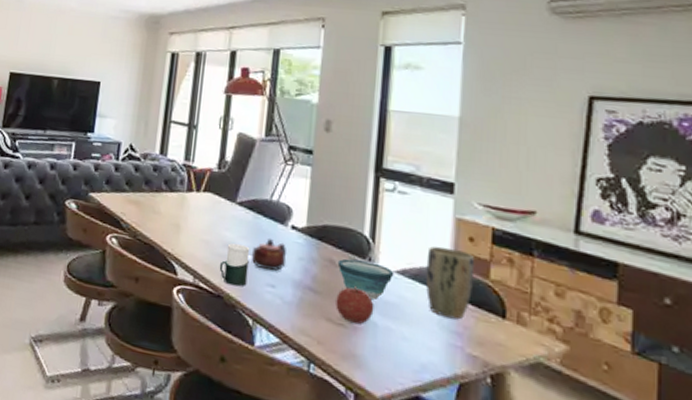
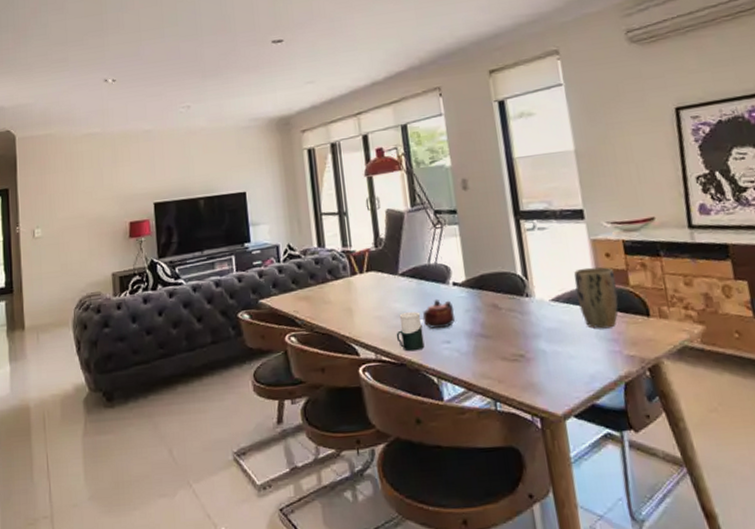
fruit: present [336,285,374,324] -> none [506,321,540,356]
bowl: present [337,258,394,300] -> none [500,297,551,331]

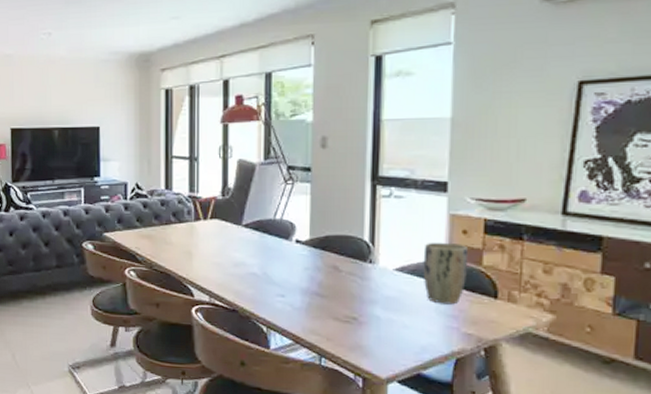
cup: present [396,311,425,352] -> none [232,263,259,300]
teapot: present [422,299,456,329] -> none [260,253,293,283]

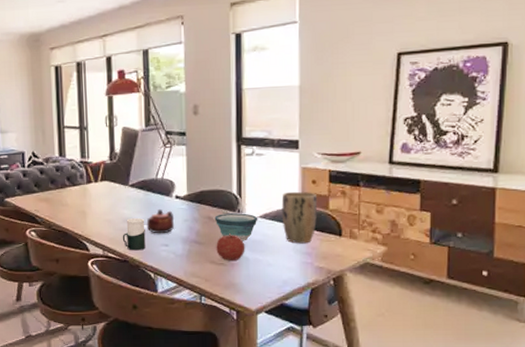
cup: none [232,263,259,300] -> present [122,218,146,251]
teapot: none [260,253,293,283] -> present [146,208,175,234]
bowl: none [341,263,394,297] -> present [214,213,258,241]
fruit: none [341,286,377,319] -> present [216,232,245,261]

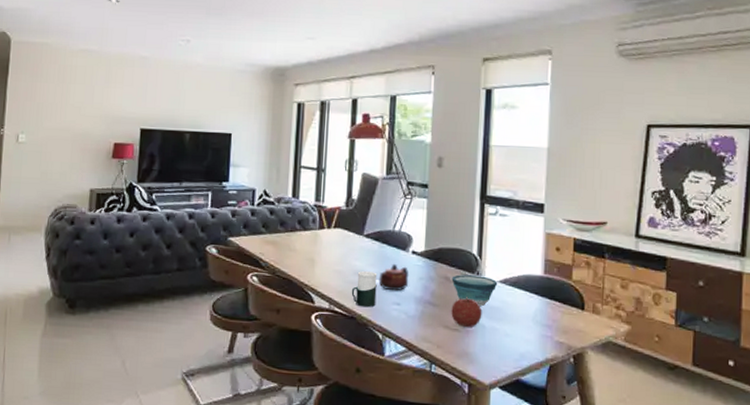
plant pot: present [281,191,318,244] -> none [522,257,561,315]

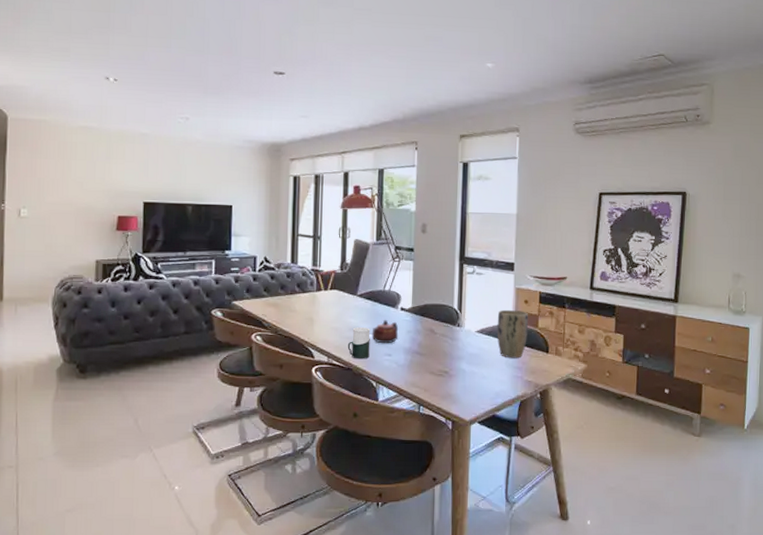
bowl: present [451,274,498,307] -> none [436,327,476,354]
fruit: present [451,296,482,327] -> none [436,345,463,372]
plant pot: none [522,257,561,315] -> present [497,309,529,359]

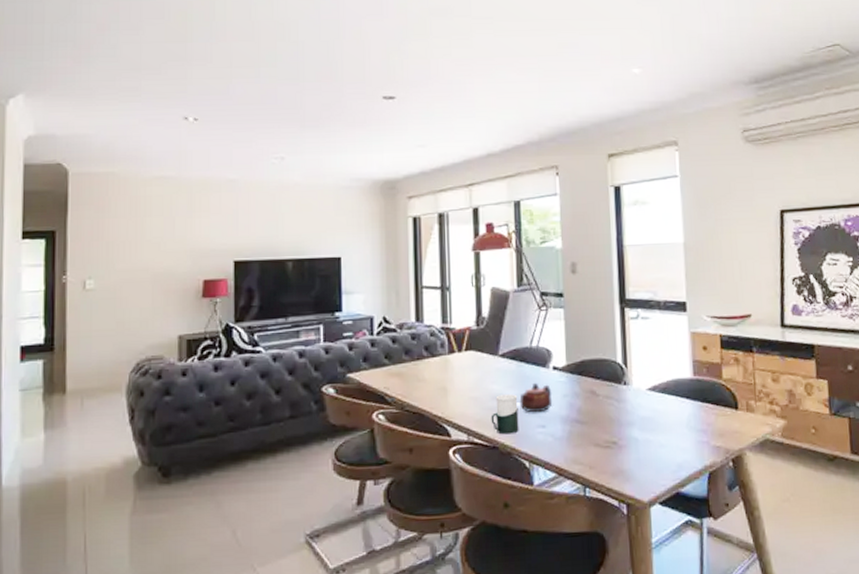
plant pot: present [497,309,529,359] -> none [671,359,711,420]

